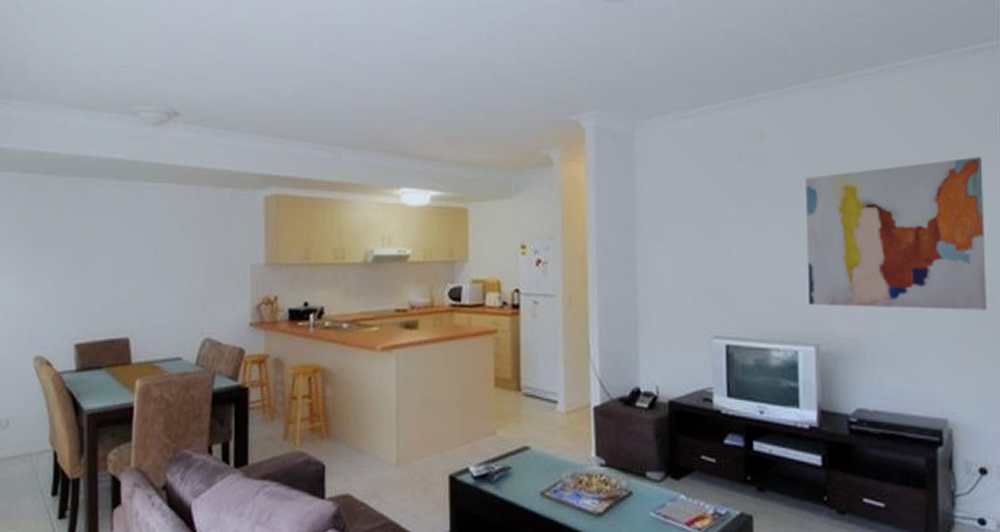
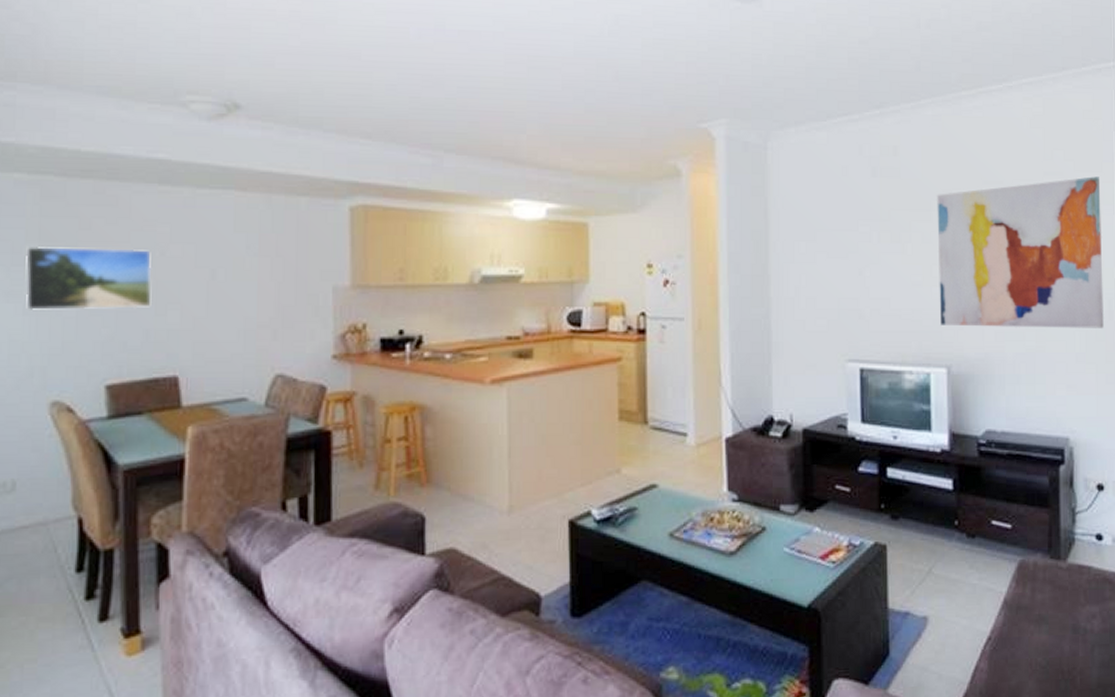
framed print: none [17,230,110,283] -> present [25,245,152,311]

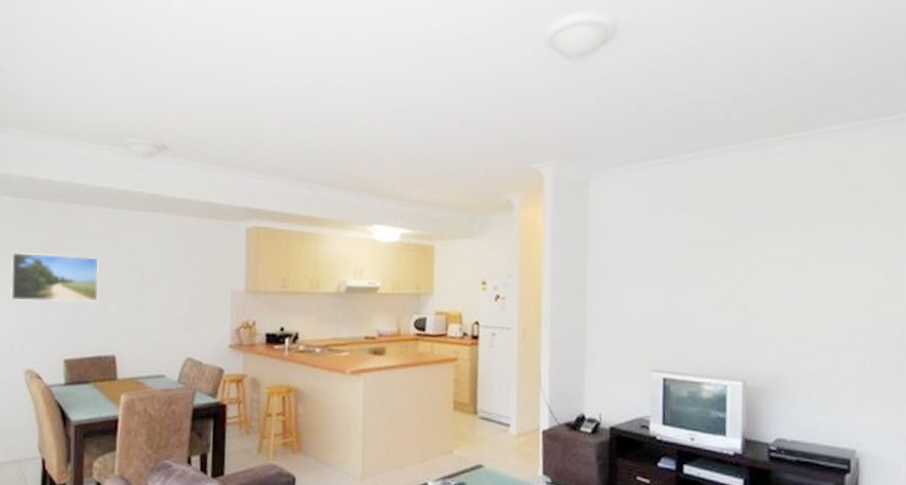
wall art: present [937,176,1104,328] -> none [738,216,898,354]

